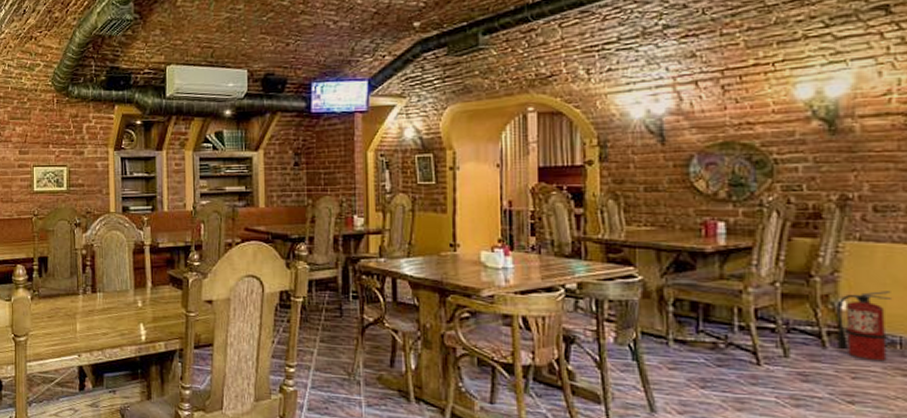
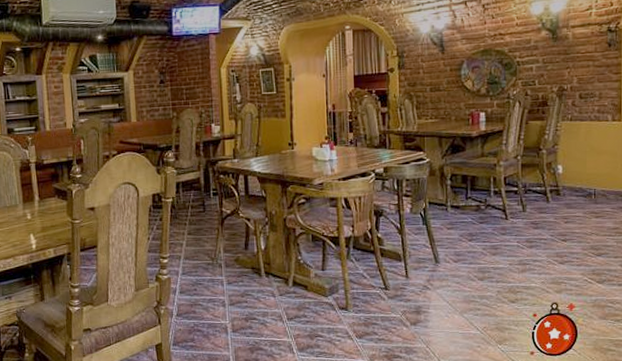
fire extinguisher: present [835,291,893,362] -> none [555,157,590,209]

